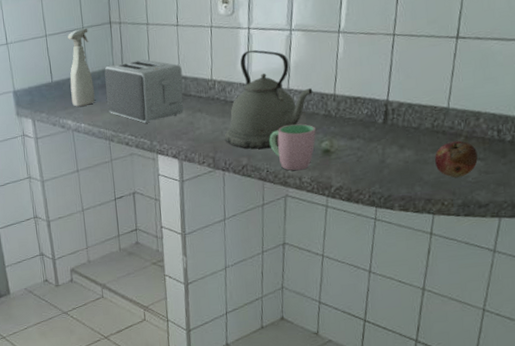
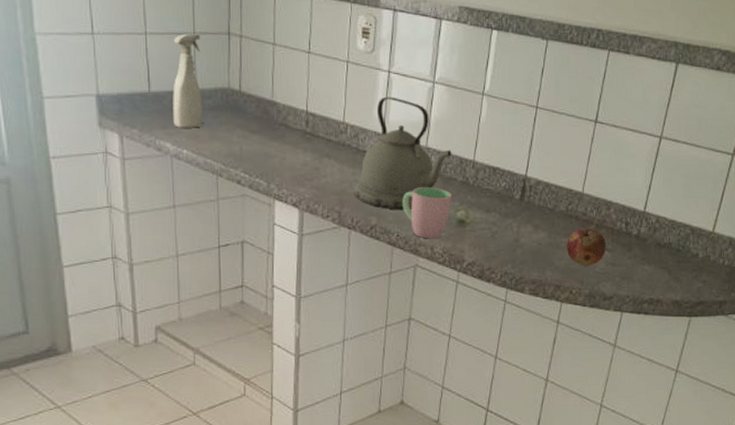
toaster: present [104,59,184,124] -> none [217,84,311,161]

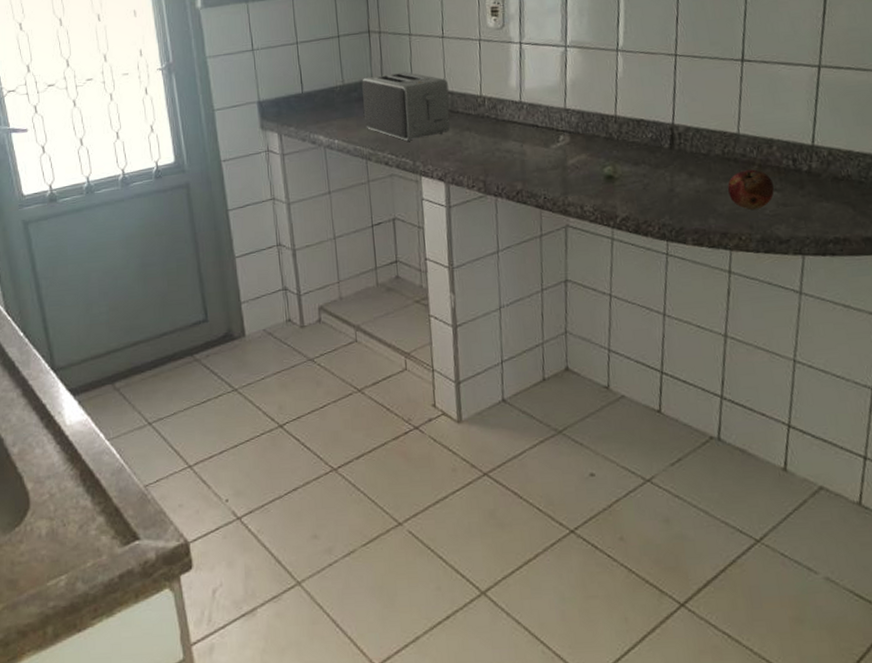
spray bottle: present [173,33,203,128] -> none [321,36,351,121]
toaster: none [217,84,311,161] -> present [362,71,451,142]
kettle: present [353,96,452,211] -> none [496,65,592,173]
cup: present [402,187,452,239] -> none [546,146,597,198]

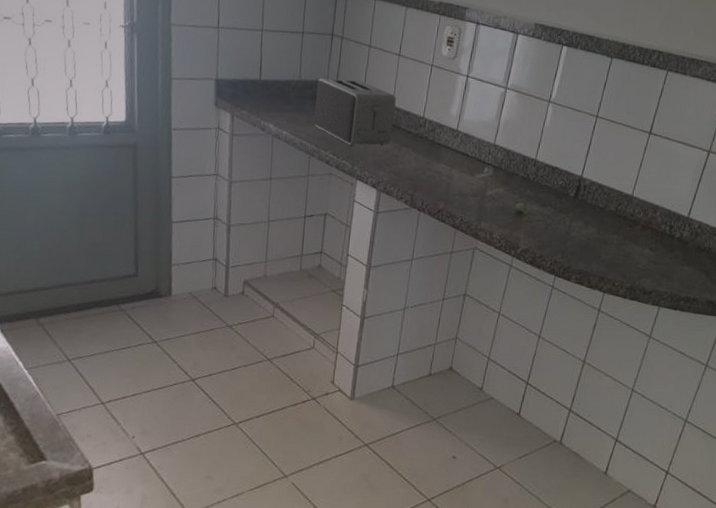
fruit: present [727,169,775,211] -> none [613,228,650,263]

